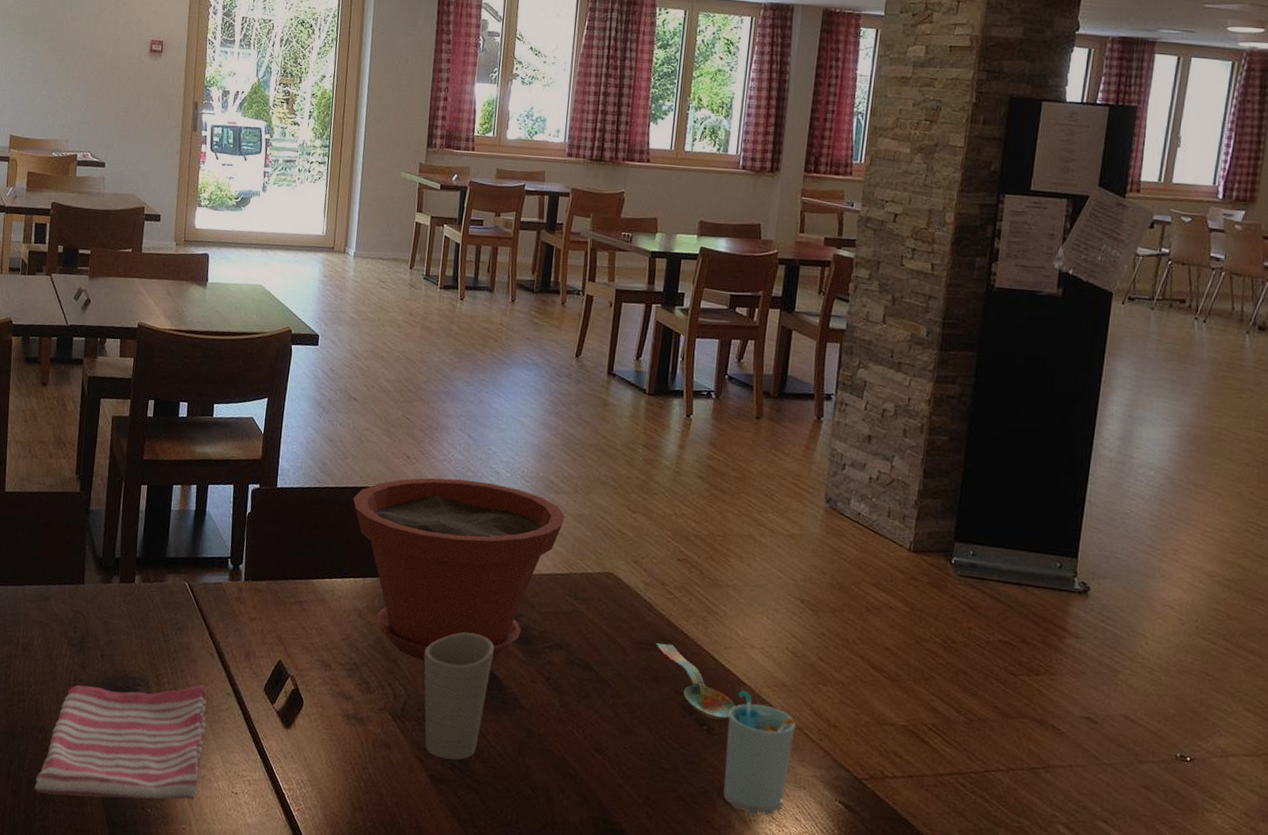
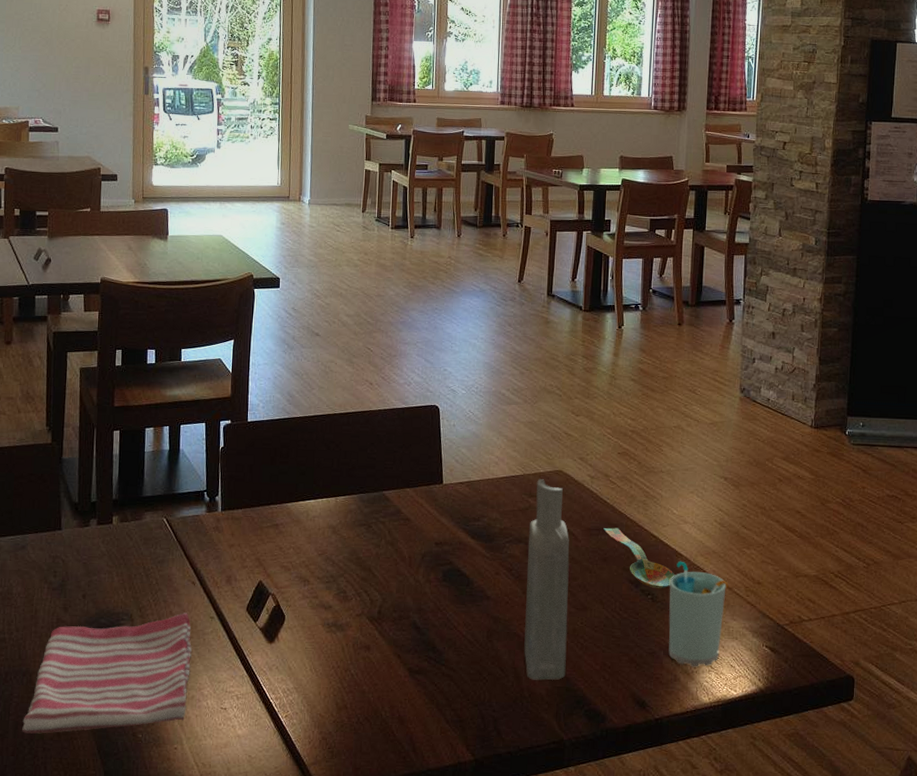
plant pot: present [353,477,565,661] -> none [322,399,517,566]
cup: present [424,632,494,760] -> none [396,536,460,652]
bottle: none [558,580,617,809] -> present [524,479,570,681]

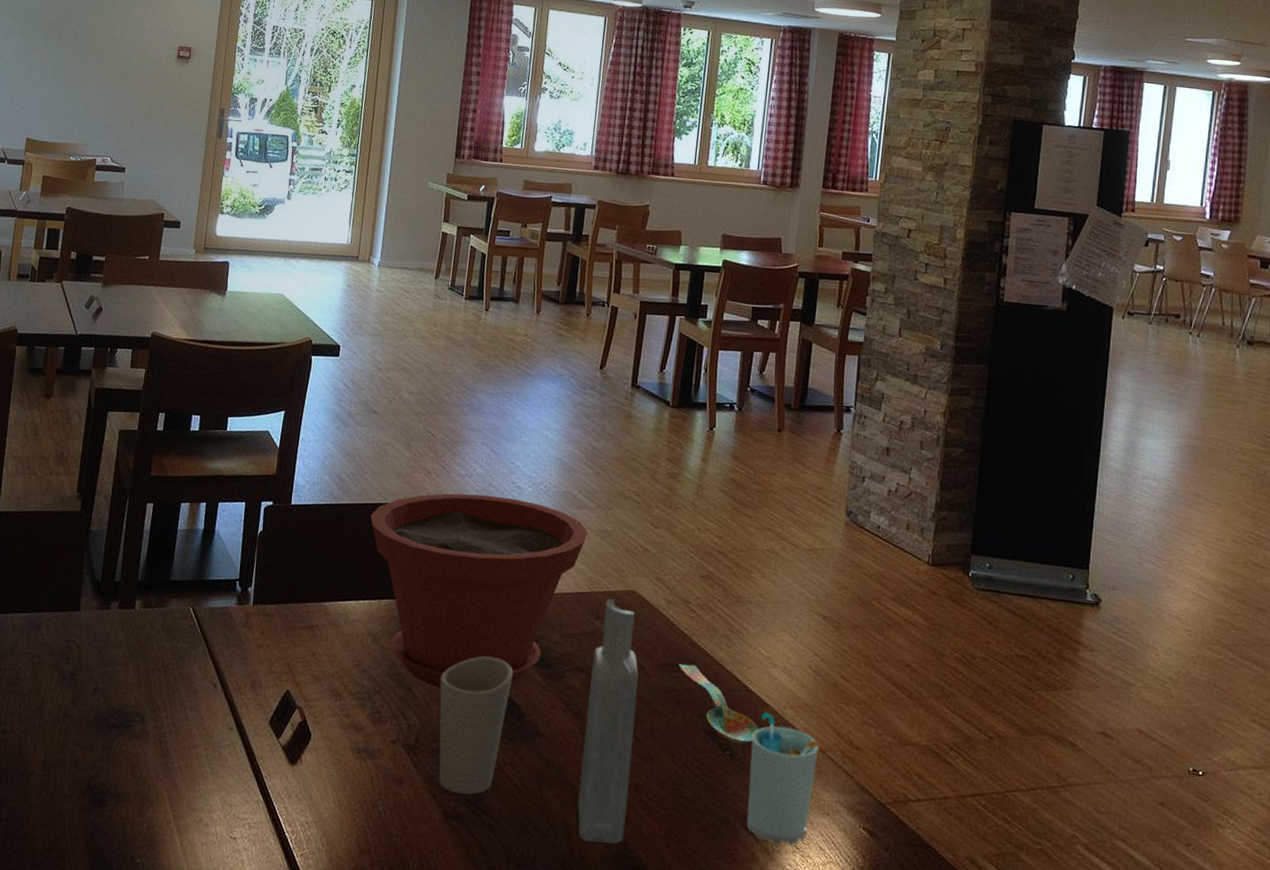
dish towel: present [22,612,192,734] -> none [12,719,207,849]
plant pot: none [322,399,517,566] -> present [371,493,588,688]
cup: none [396,536,460,652] -> present [439,656,513,795]

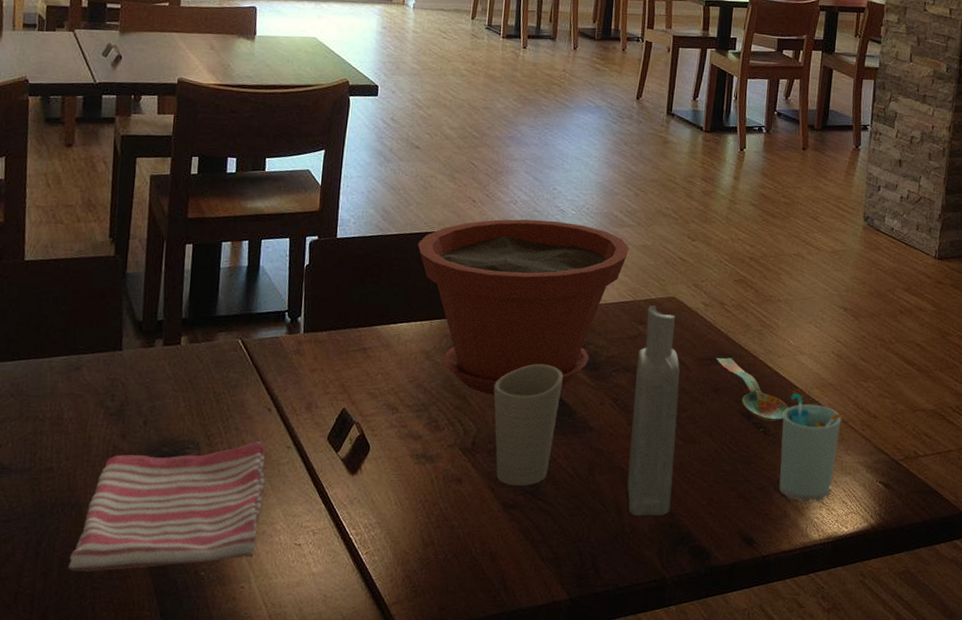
dish towel: none [12,719,207,849] -> present [68,441,265,572]

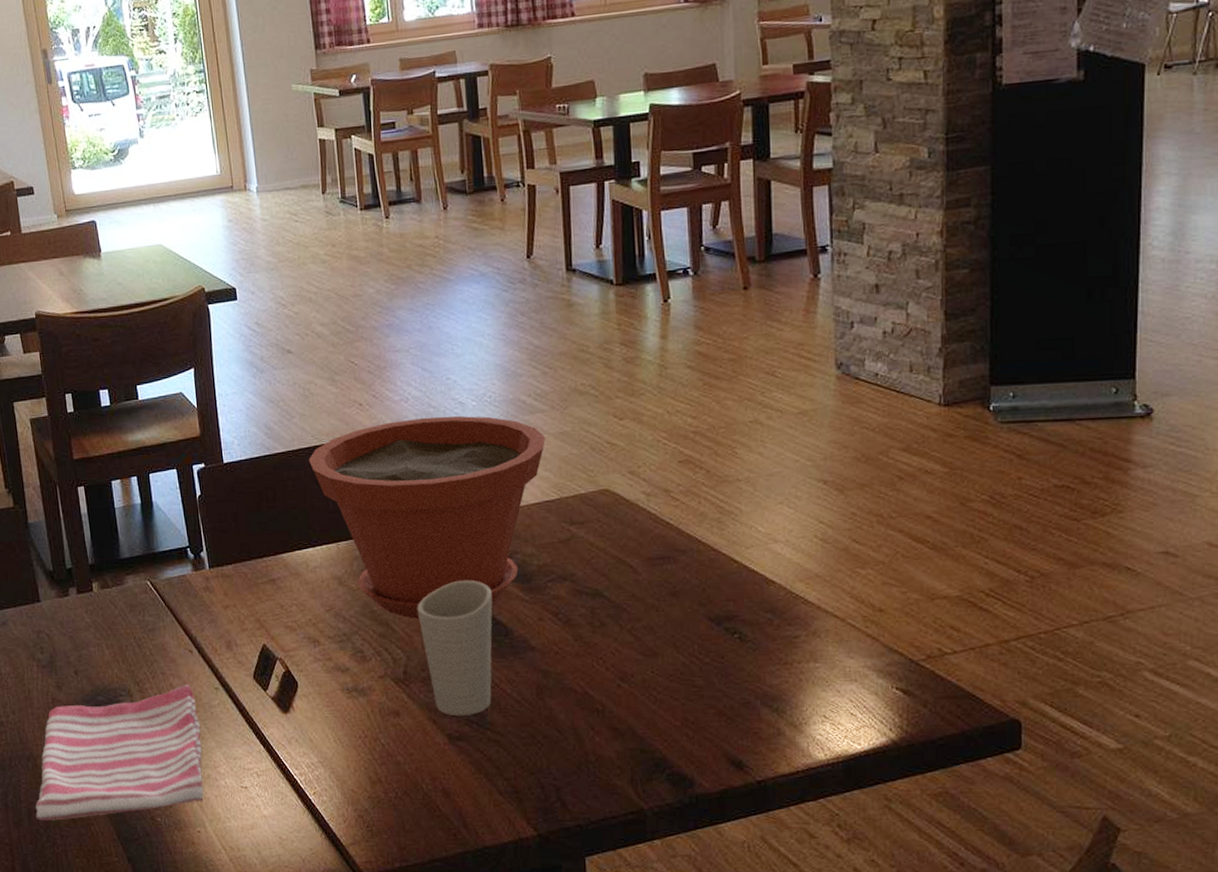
bottle: present [627,305,680,516] -> none [573,502,638,742]
spoon: present [716,357,789,421] -> none [669,554,767,625]
cup: present [779,393,844,502] -> none [761,589,840,717]

